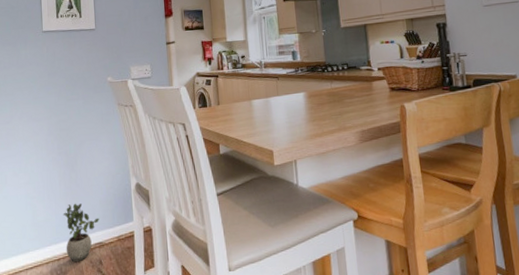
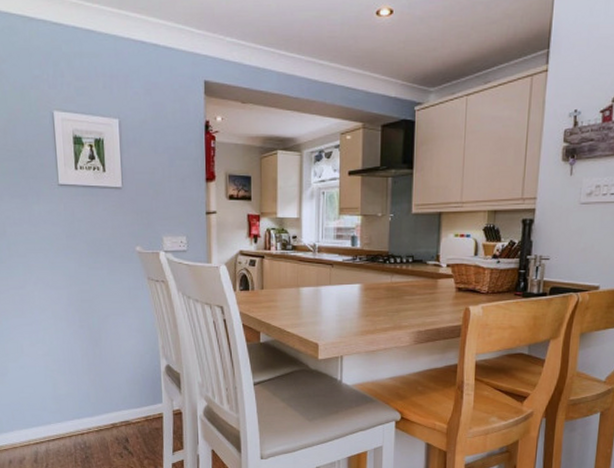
potted plant: present [63,203,99,262] -> none [86,380,126,437]

